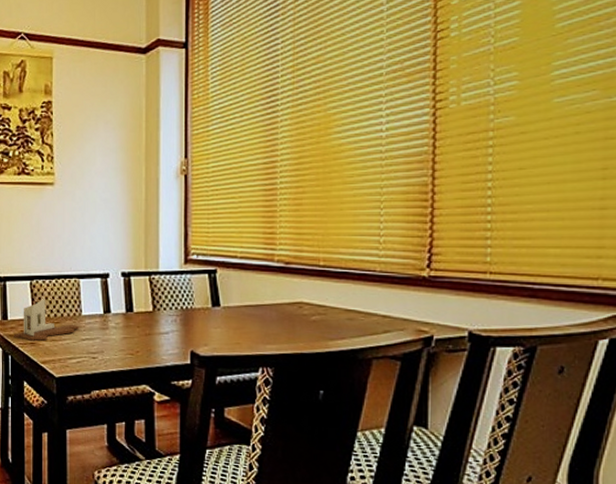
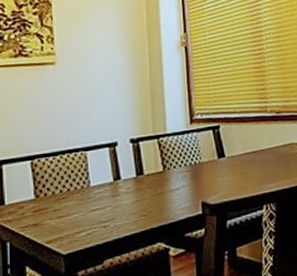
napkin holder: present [13,299,80,341] -> none [11,176,89,223]

